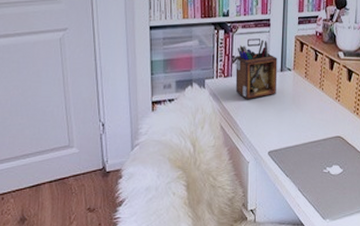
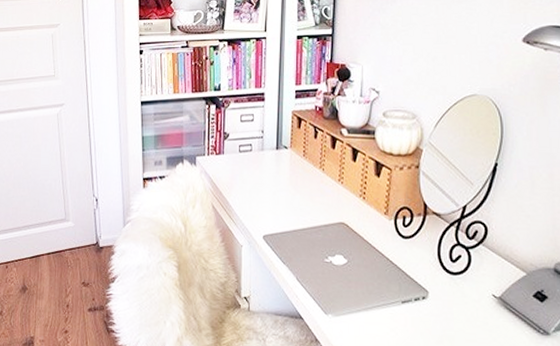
desk organizer: present [235,40,277,99] -> none [228,115,273,178]

